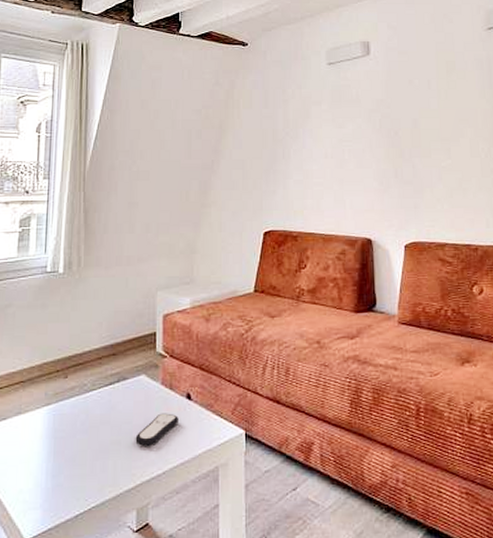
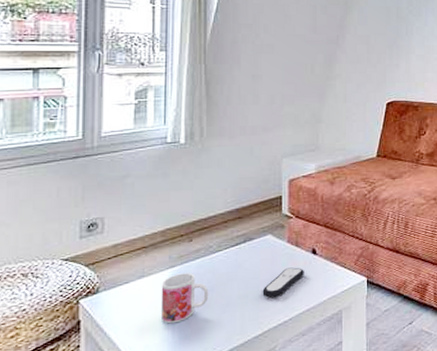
mug: none [36,412,82,468] -> present [161,272,209,324]

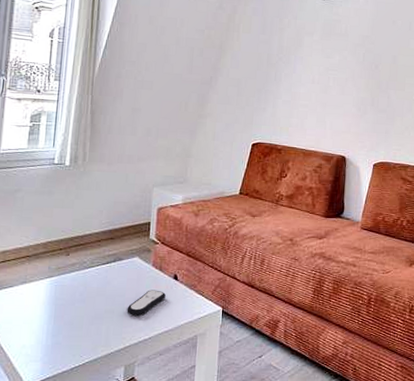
mug: present [161,272,209,324] -> none [38,283,80,329]

